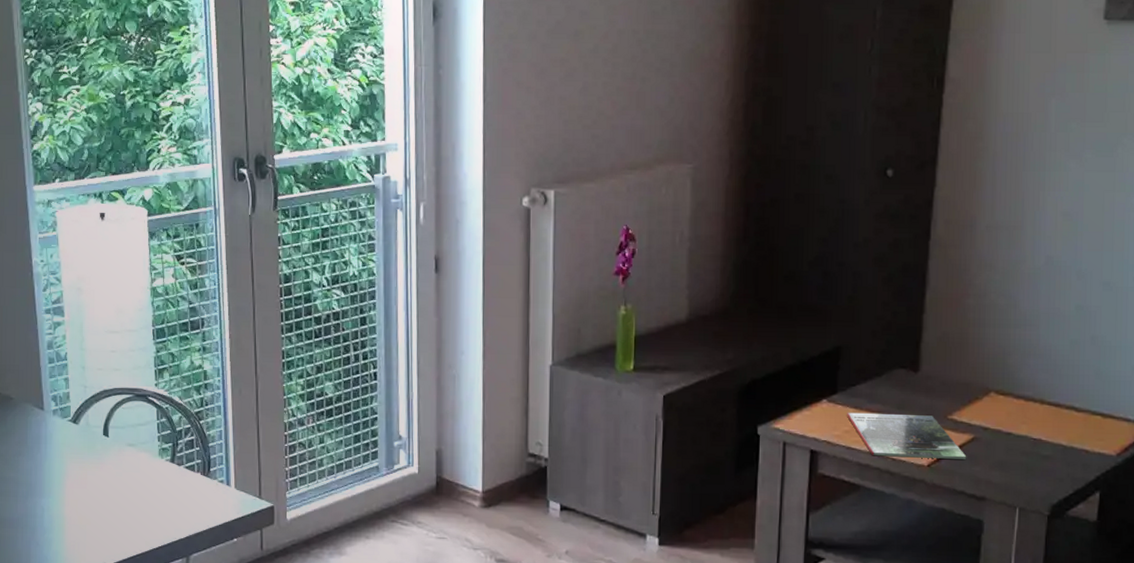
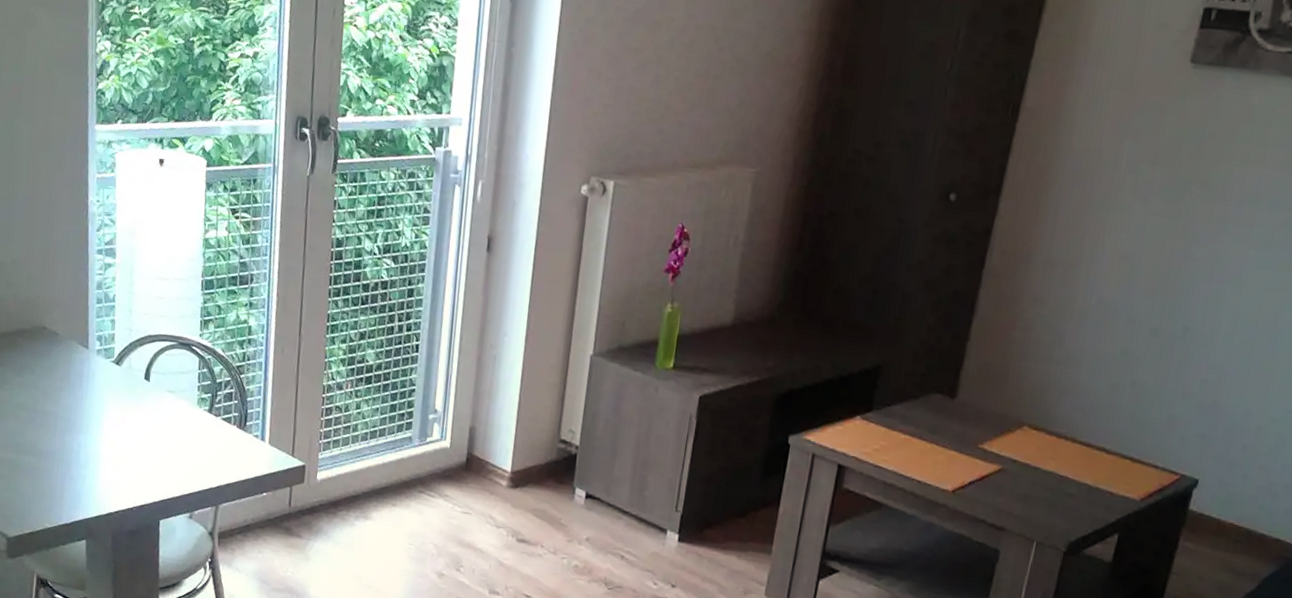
magazine: present [846,412,967,459] -> none [878,431,992,489]

